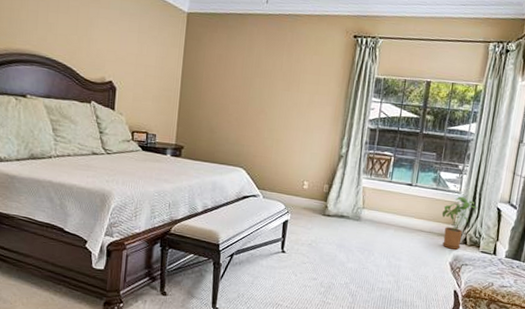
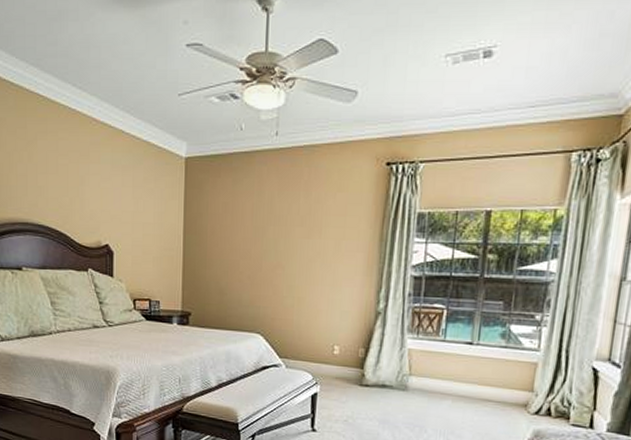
house plant: present [441,196,477,250] -> none [514,355,564,423]

